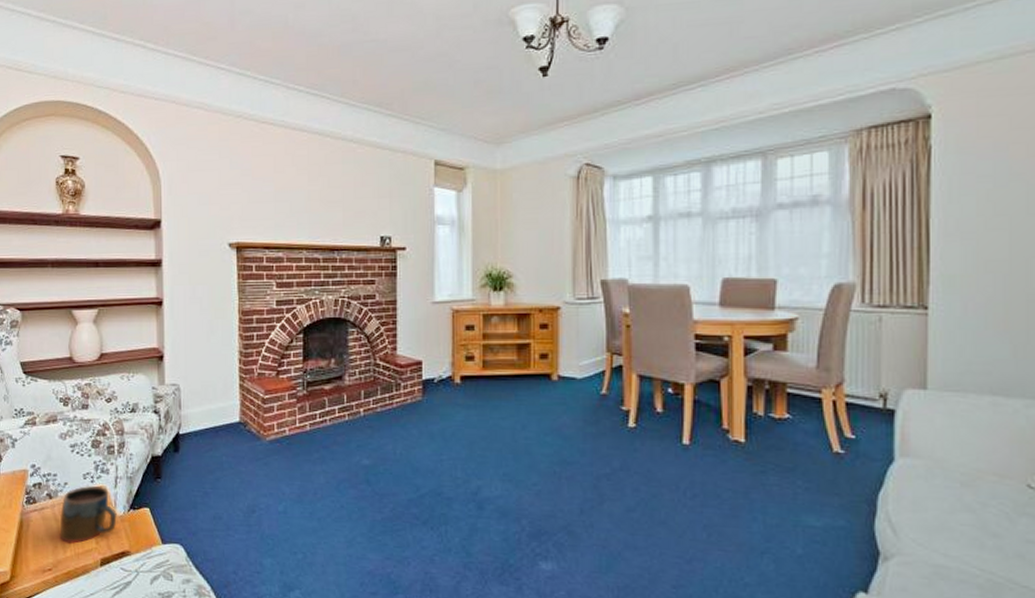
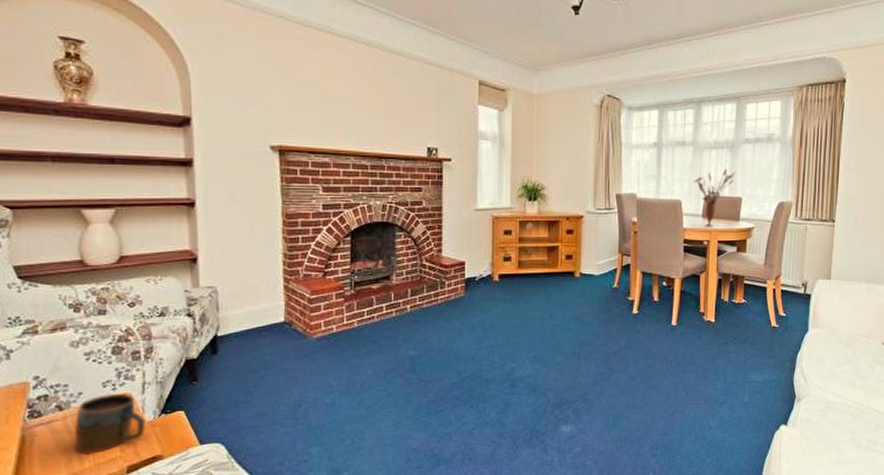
bouquet: none [705,242,765,319] -> present [694,168,735,227]

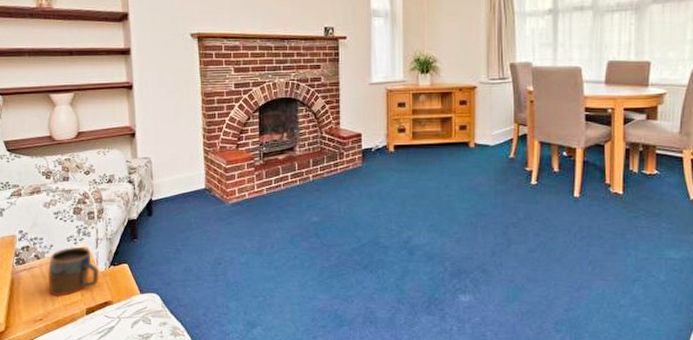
bouquet: present [694,168,735,227] -> none [594,31,642,95]

